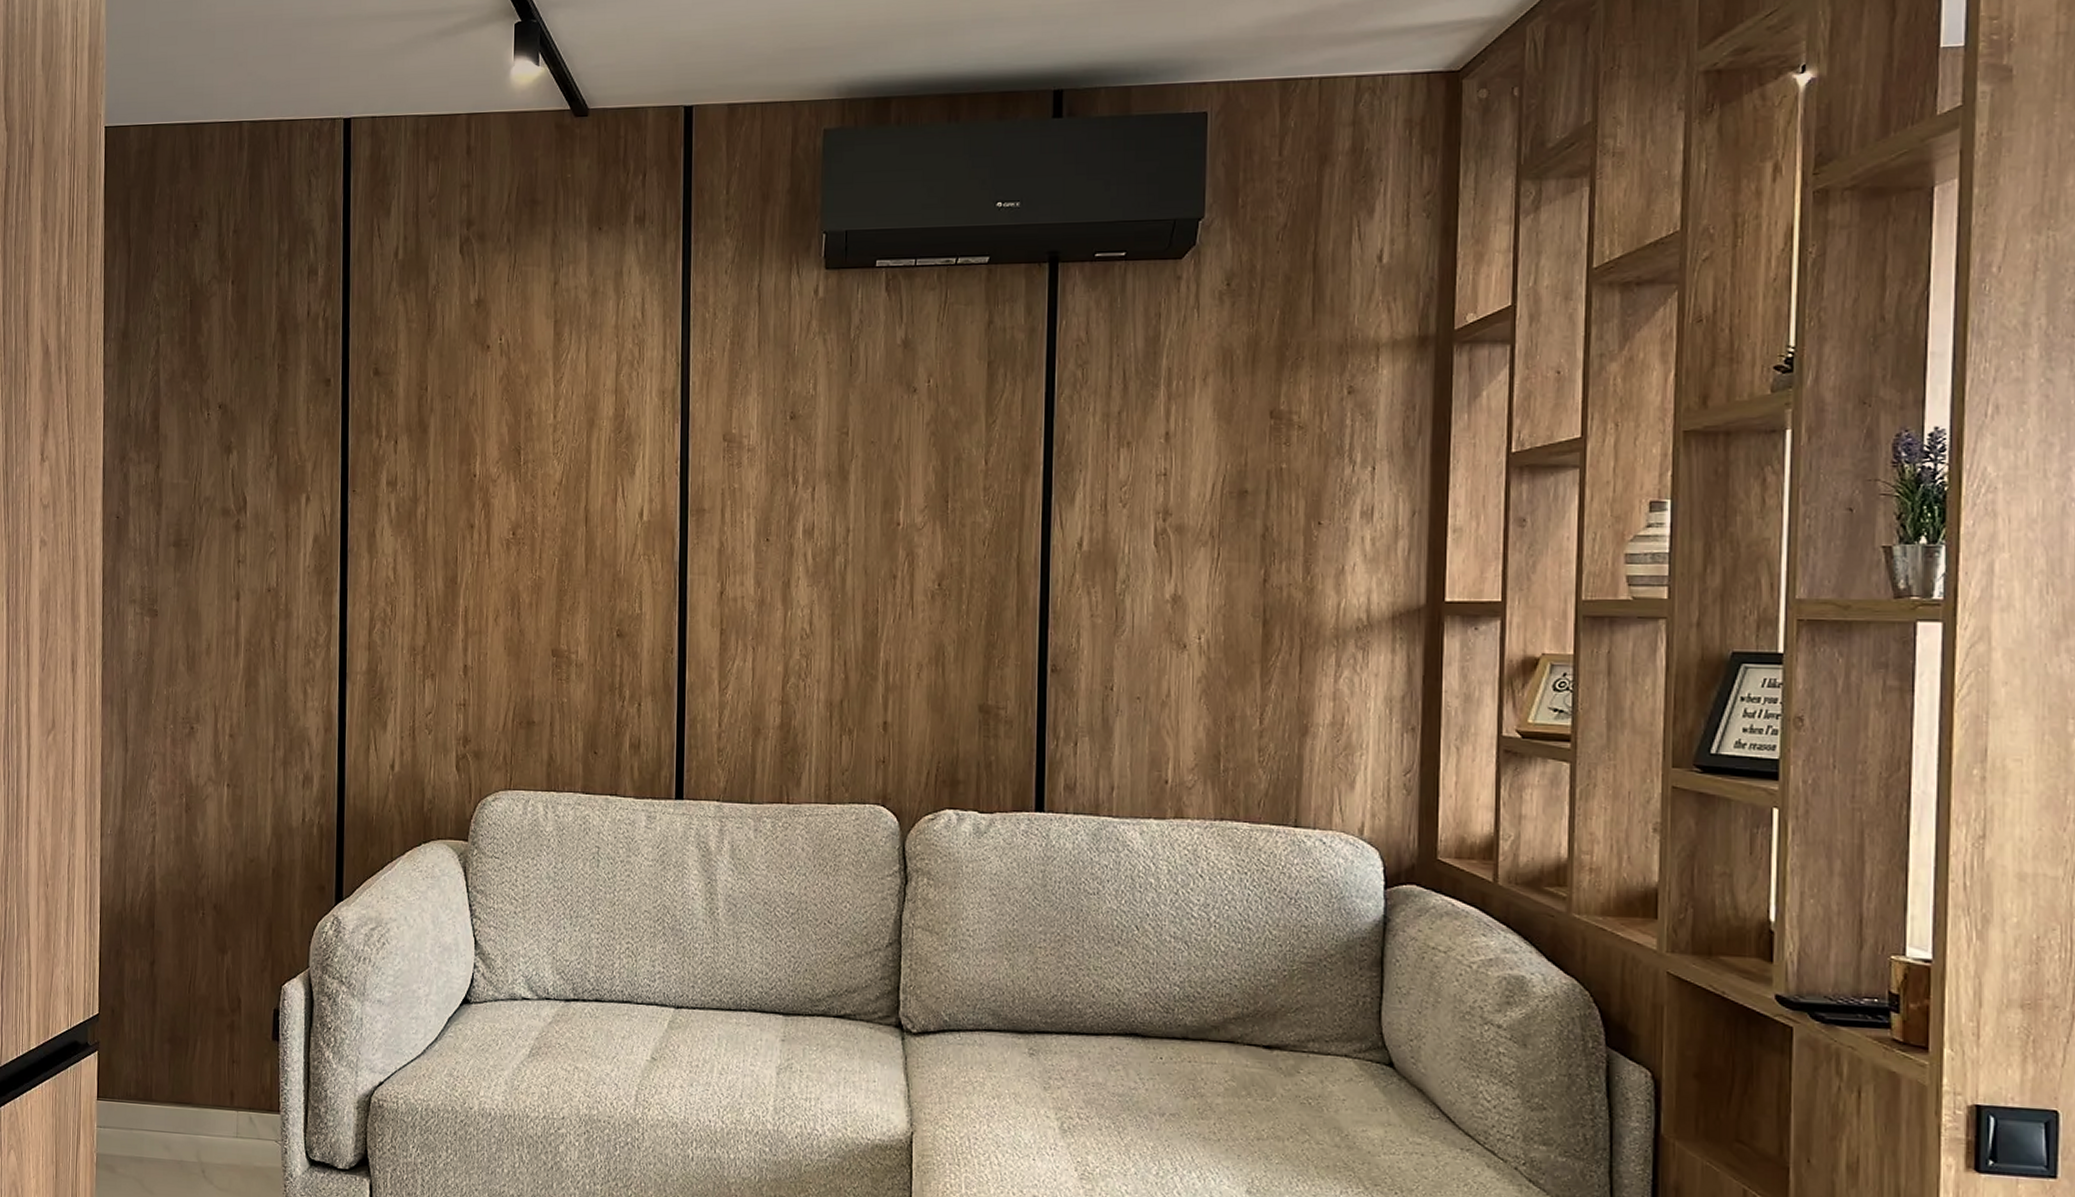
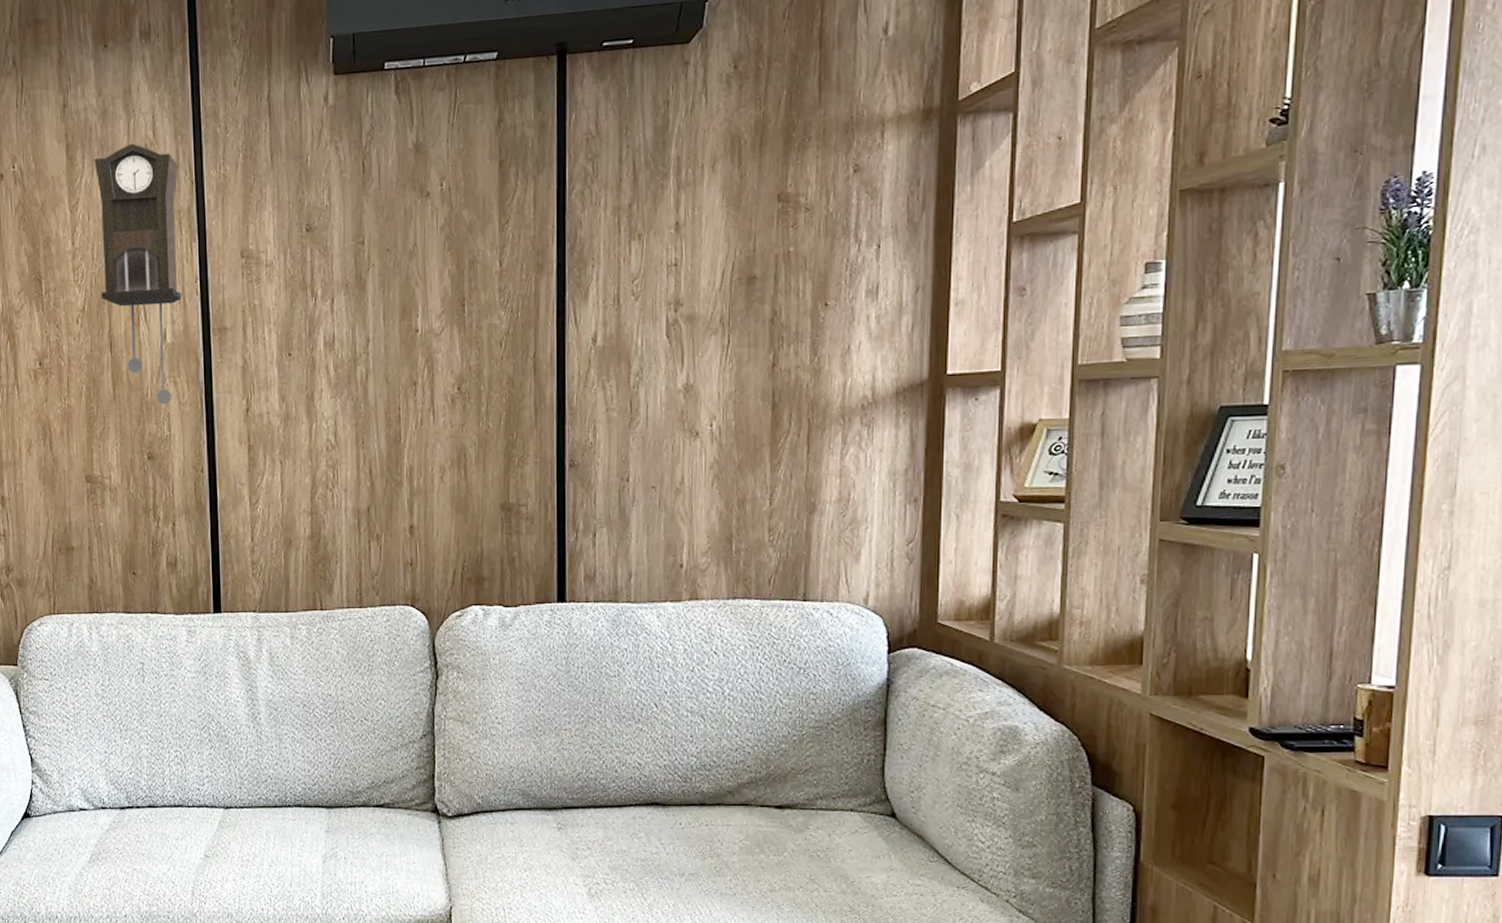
pendulum clock: none [580,323,665,583] -> present [94,143,181,405]

